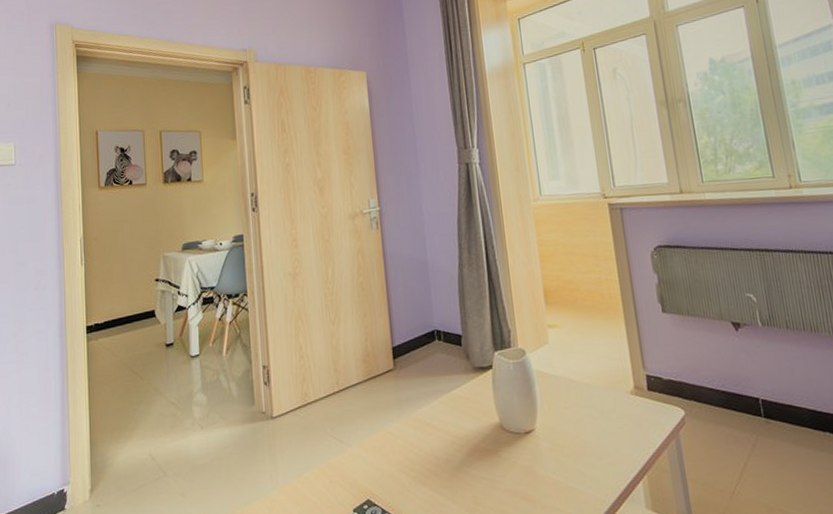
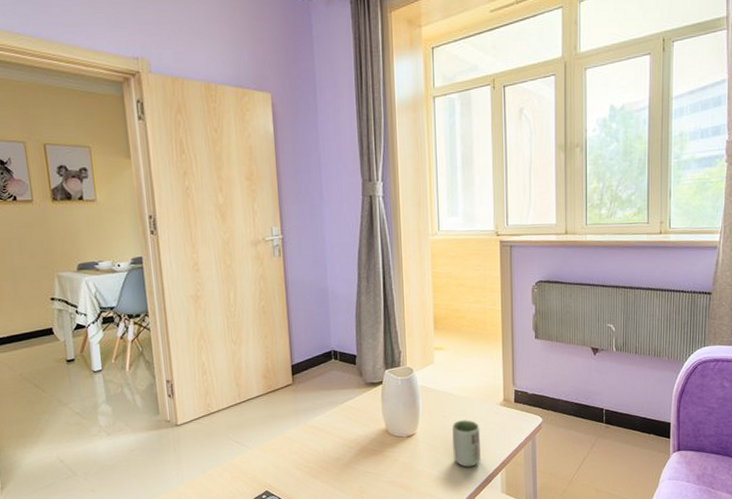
cup: none [577,412,616,474] -> present [452,420,481,467]

